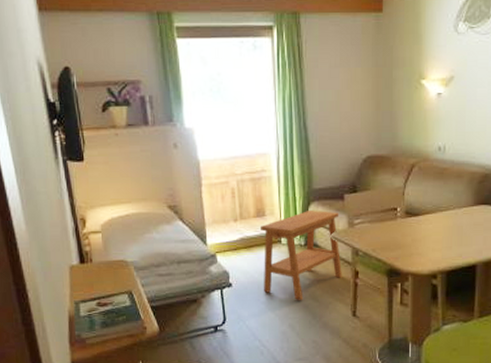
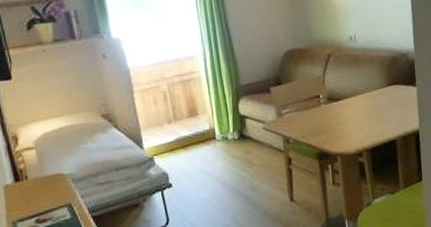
side table: present [261,209,343,300] -> none [194,104,278,192]

